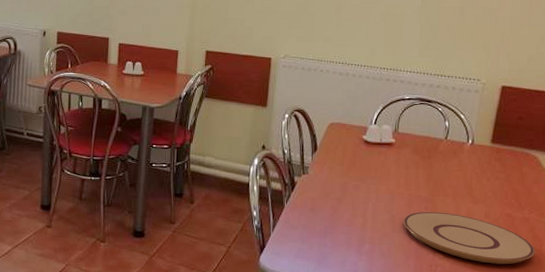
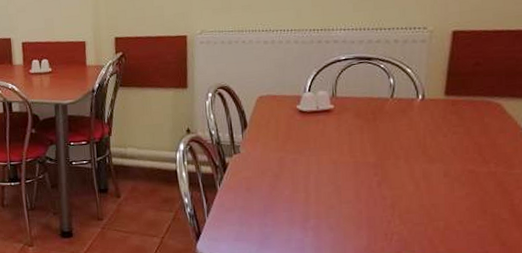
plate: present [403,211,535,265] -> none [350,176,506,225]

